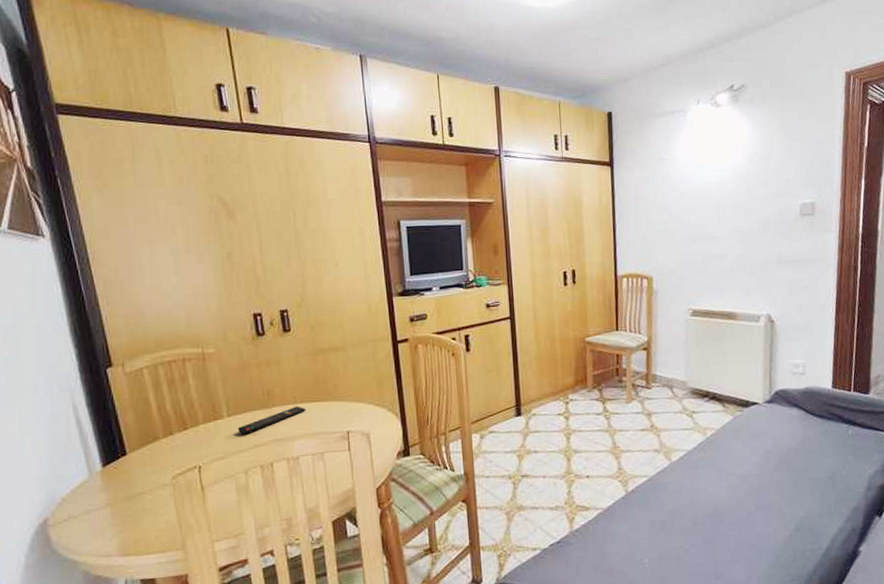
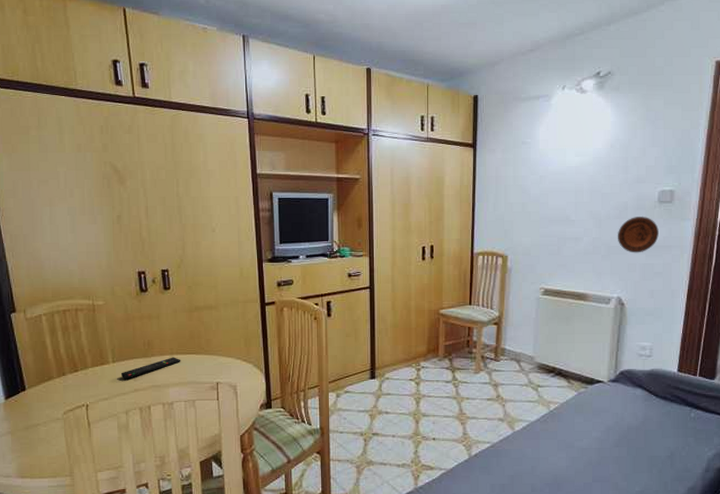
decorative plate: none [762,229,803,268] -> present [618,216,659,253]

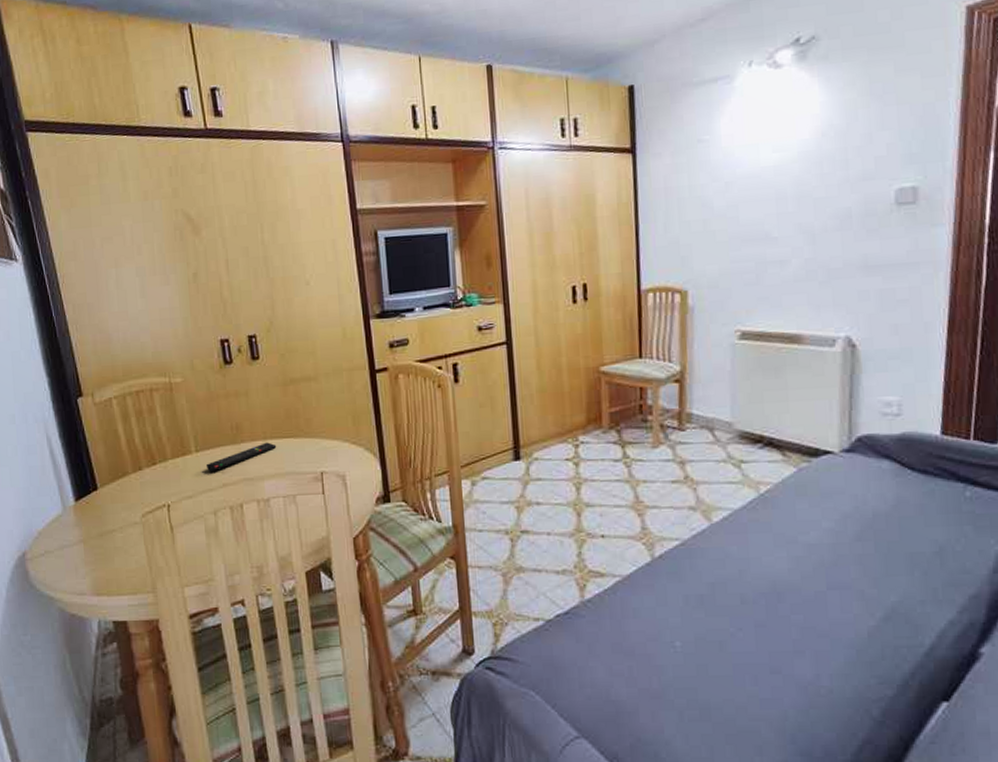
decorative plate: present [618,216,659,253] -> none [840,224,900,276]

